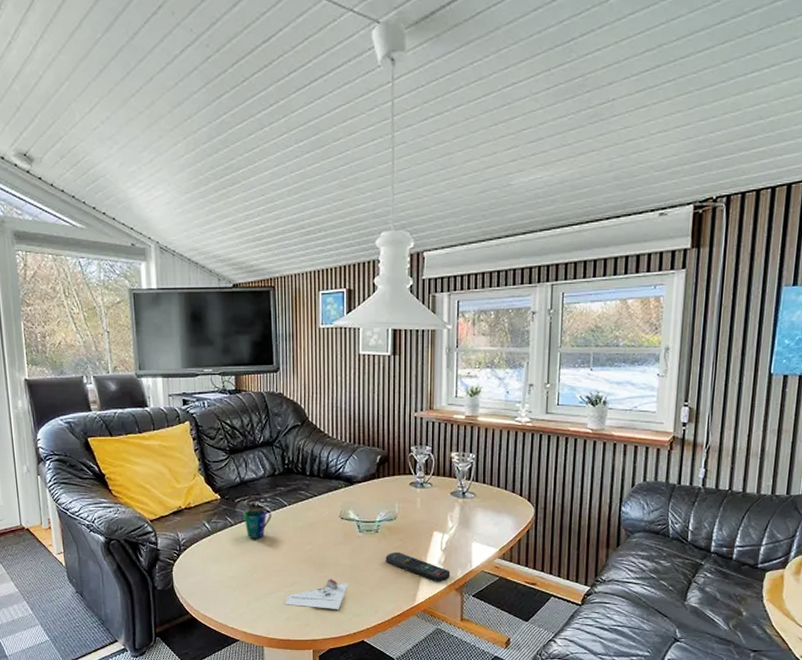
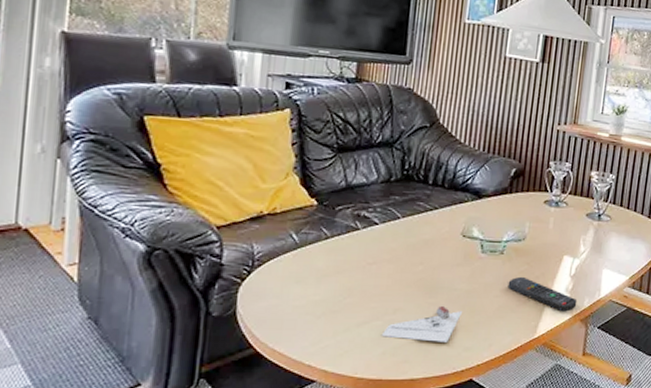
cup: present [243,509,272,539] -> none [343,219,380,256]

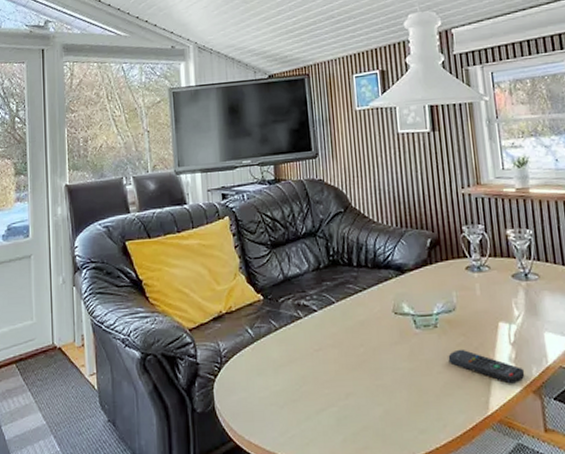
architectural model: present [381,305,462,342] -> none [339,386,410,426]

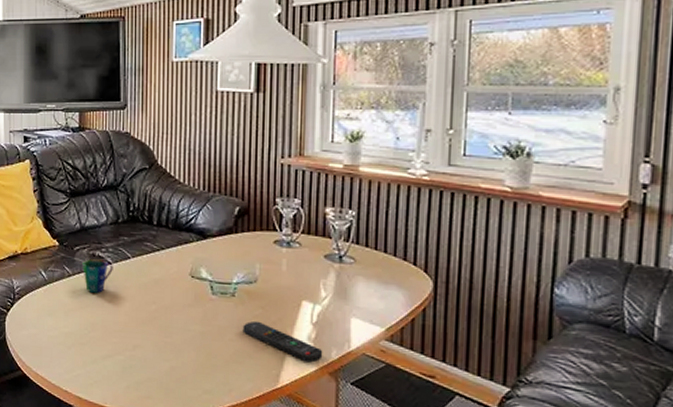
cup: none [288,308,319,344] -> present [82,259,113,293]

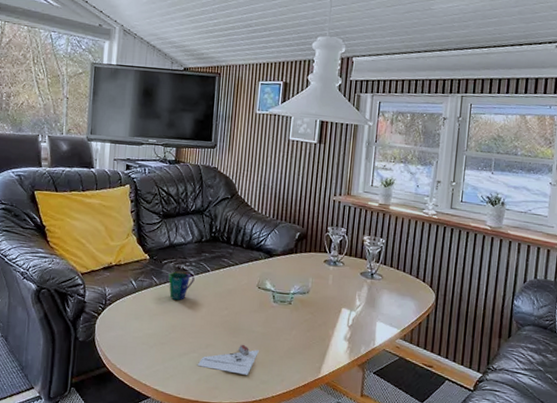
architectural model: none [124,345,198,383] -> present [197,344,259,375]
remote control: present [242,320,323,363] -> none [295,324,355,357]

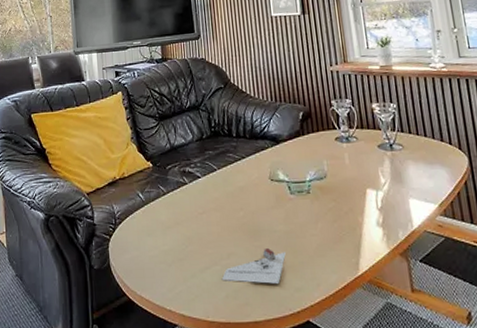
cup: present [168,271,195,300] -> none [175,175,203,208]

